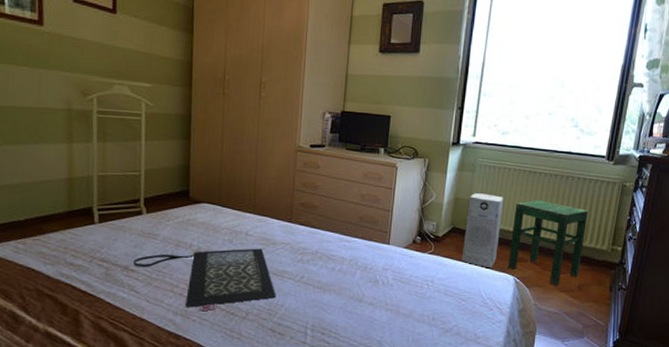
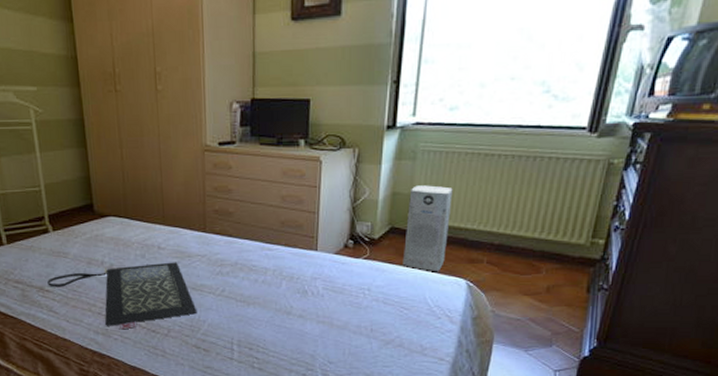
stool: present [508,200,588,287] -> none [459,189,561,290]

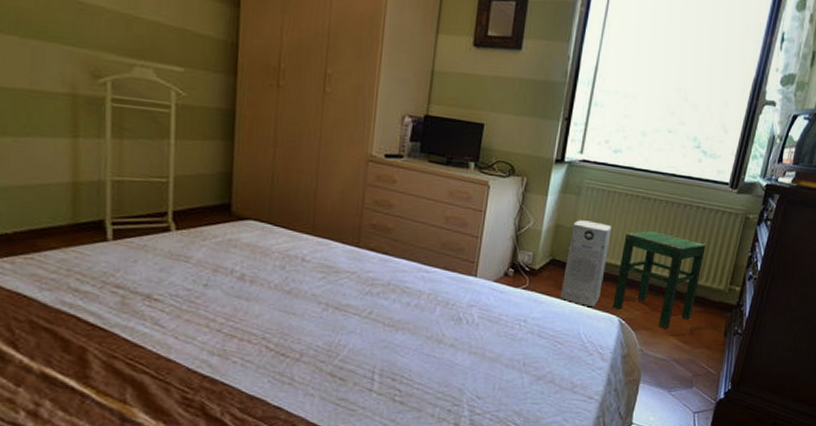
clutch bag: present [47,262,197,330] -> none [158,276,338,351]
stool: none [459,189,561,290] -> present [612,231,706,331]

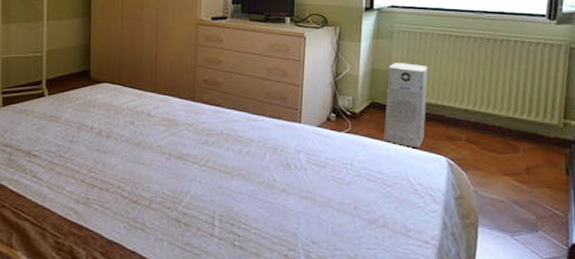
stool: present [612,231,706,331] -> none [438,69,531,170]

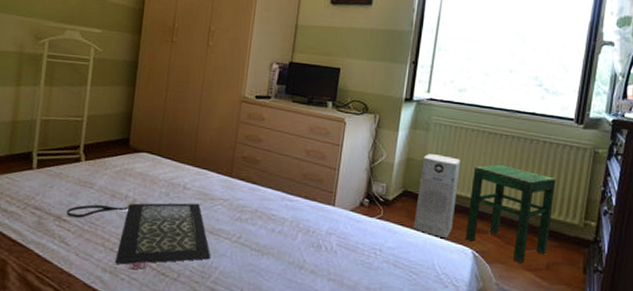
clutch bag: none [35,130,181,200] -> present [66,202,211,270]
stool: none [438,69,531,170] -> present [465,165,556,265]

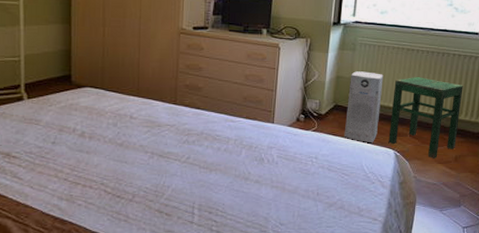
clutch bag: present [66,202,211,270] -> none [15,131,163,196]

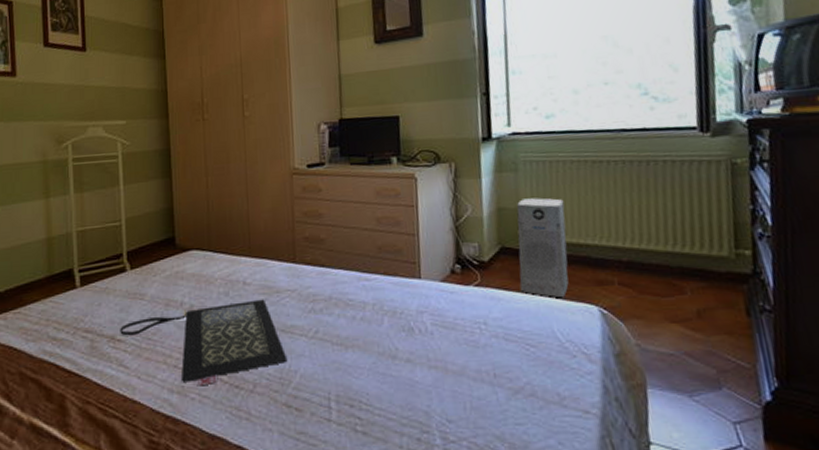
clutch bag: none [15,131,163,196] -> present [120,299,288,387]
stool: present [388,77,463,159] -> none [581,198,694,317]

